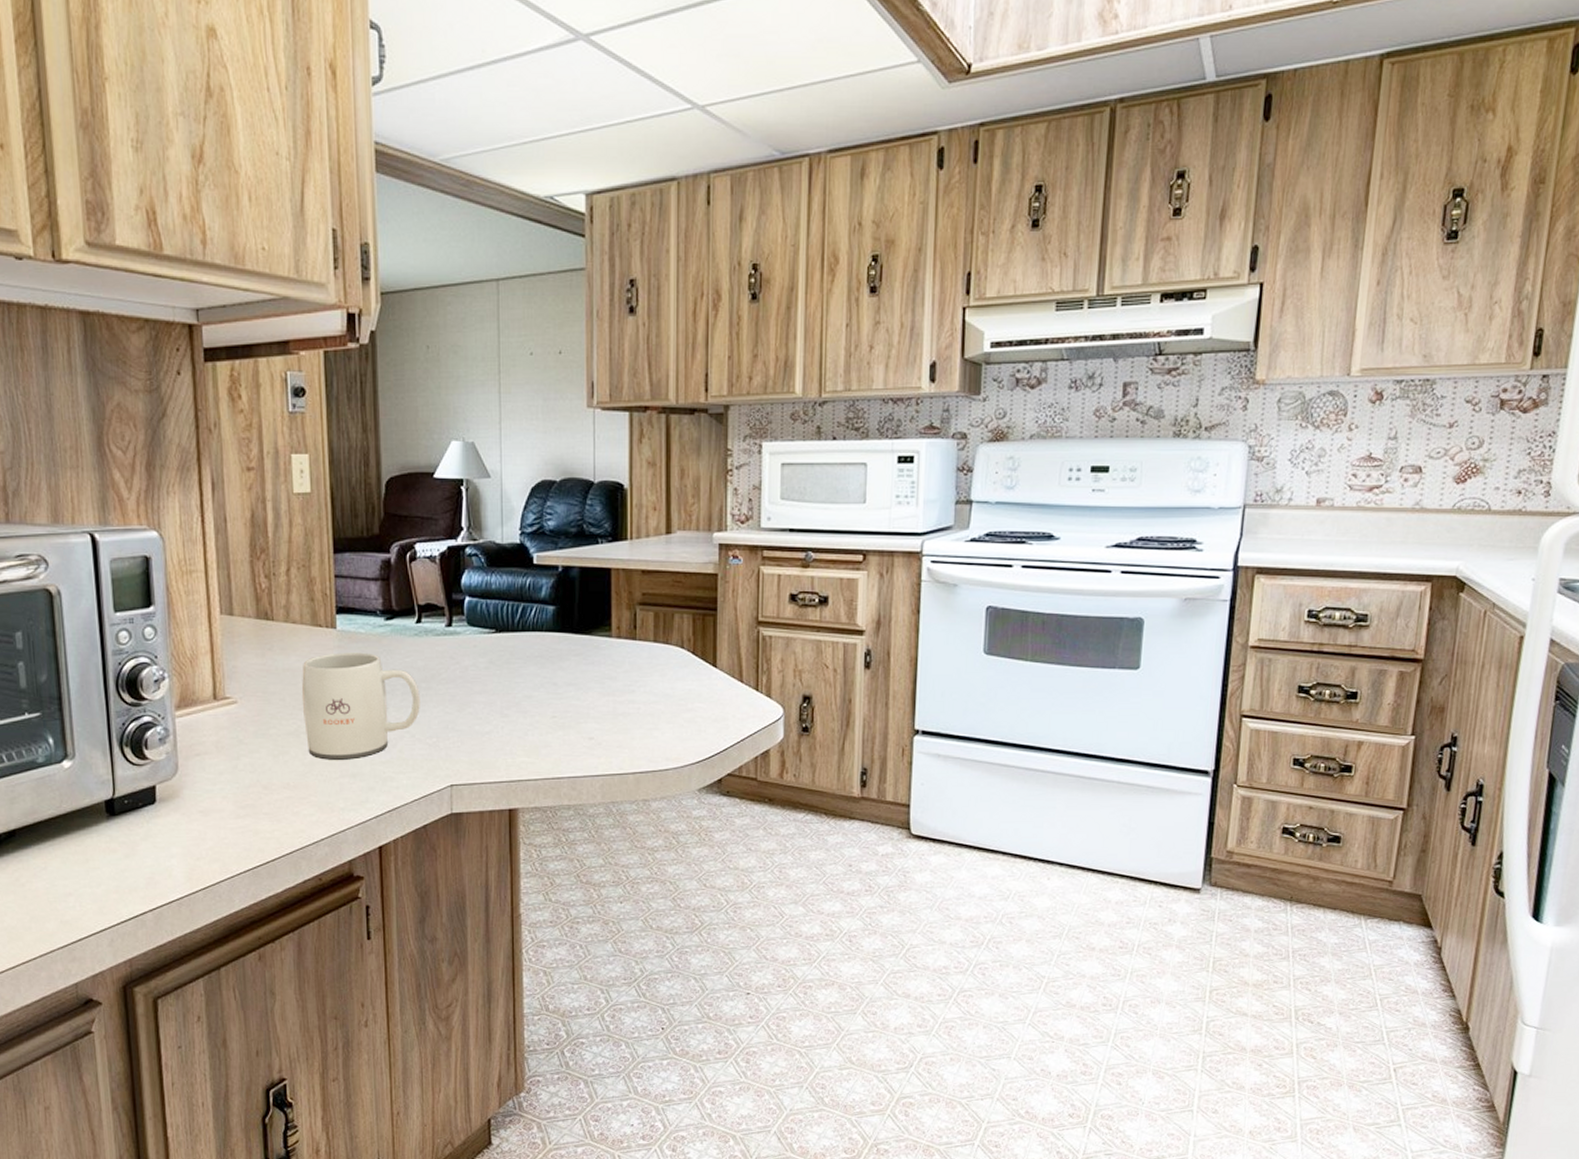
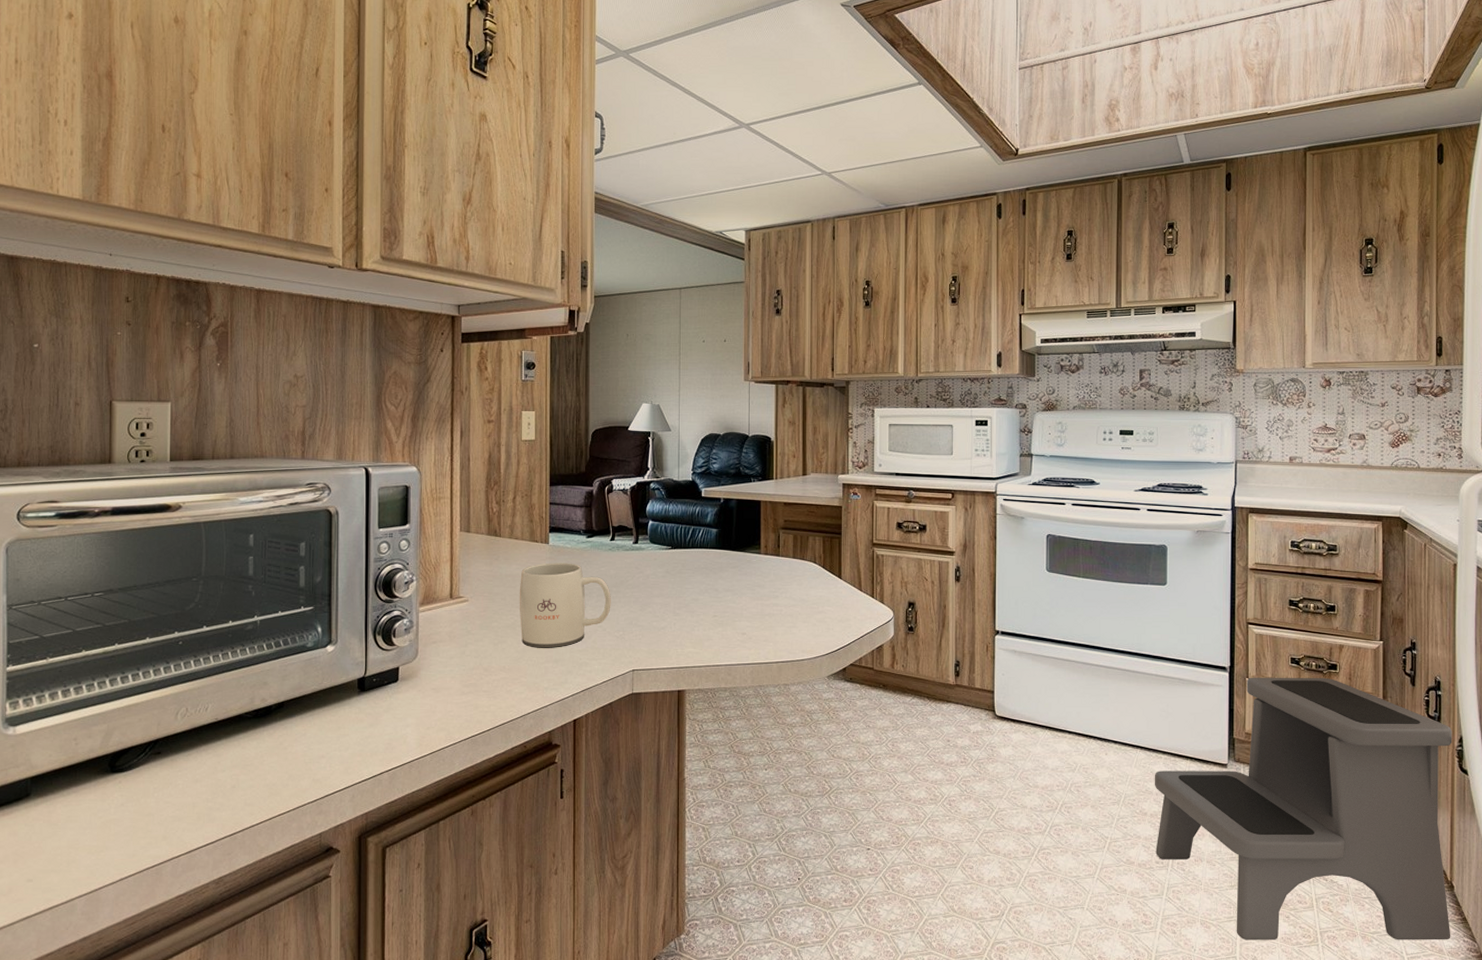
step stool: none [1103,782,1491,1091] -> present [1154,677,1452,940]

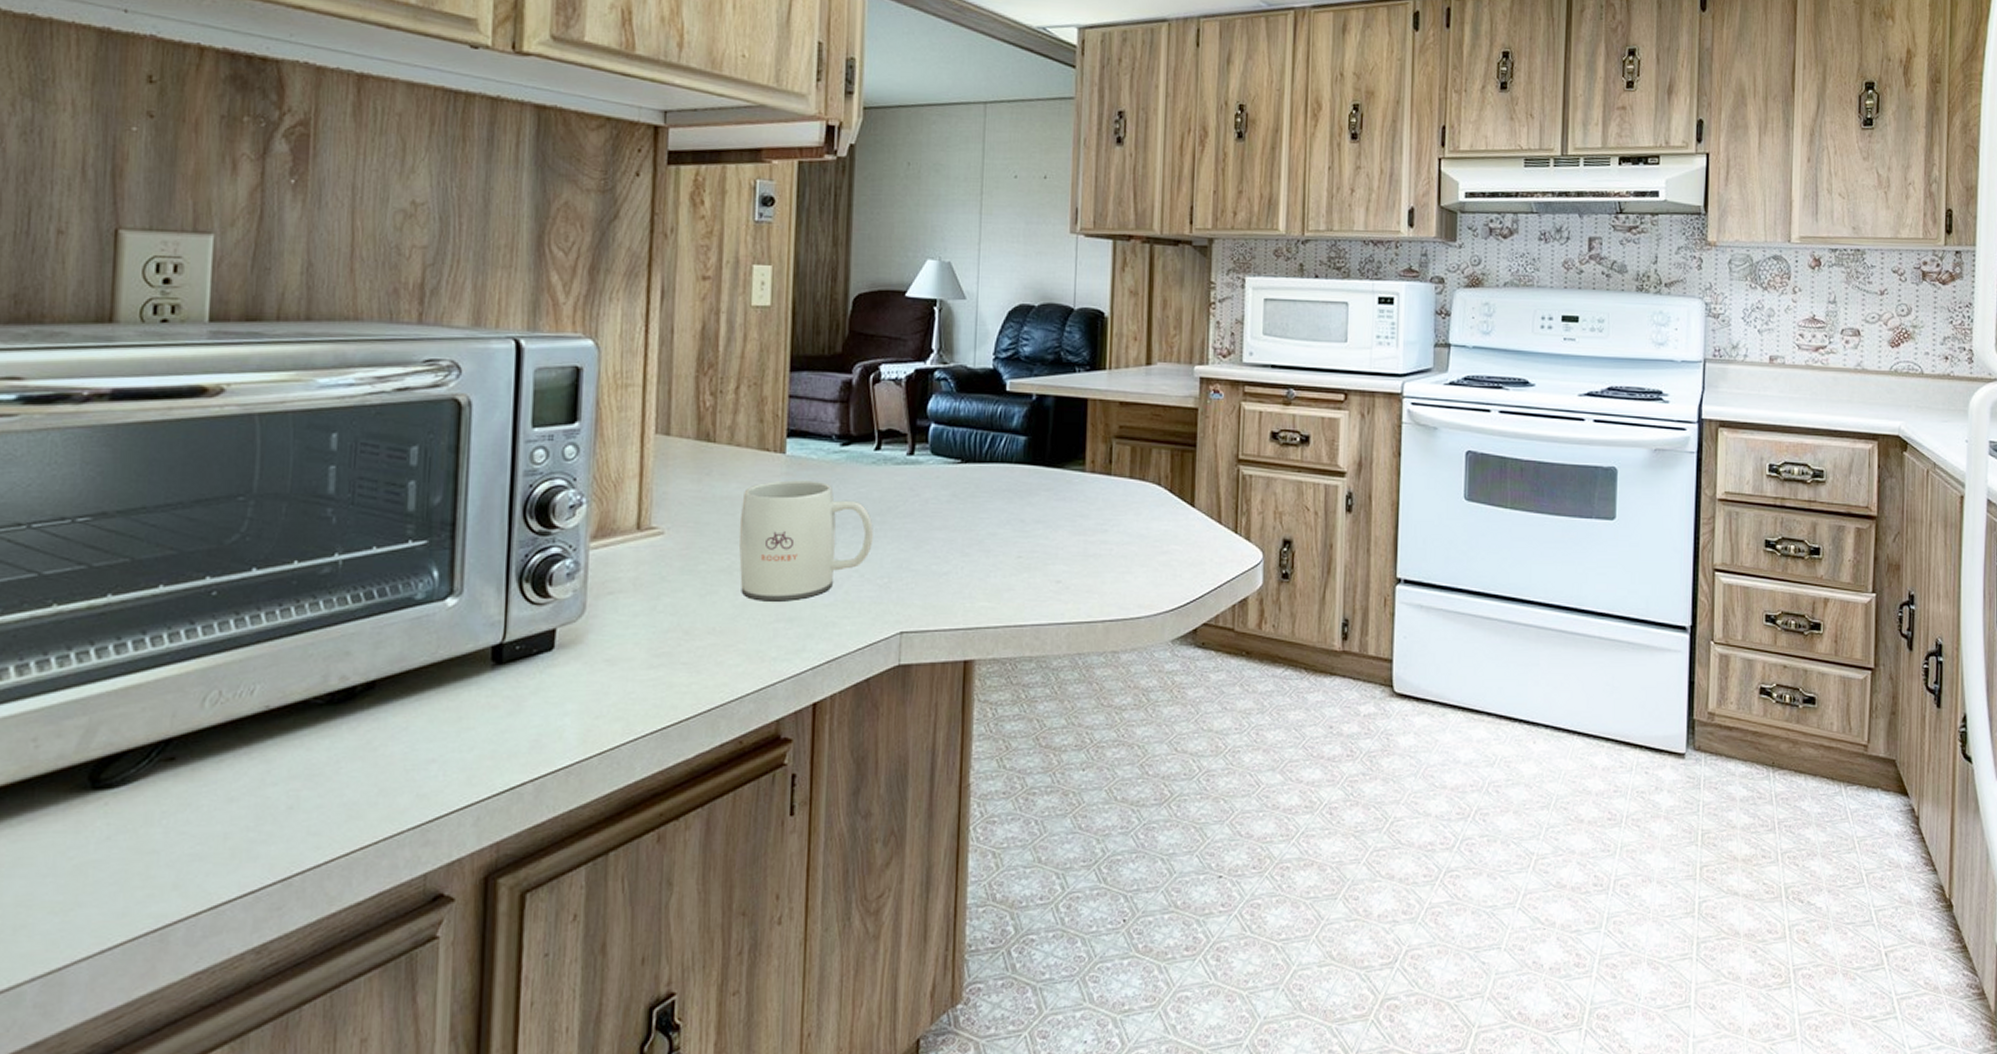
step stool: present [1154,677,1452,940] -> none [1593,640,1955,983]

